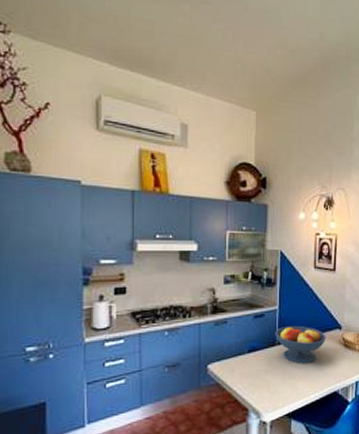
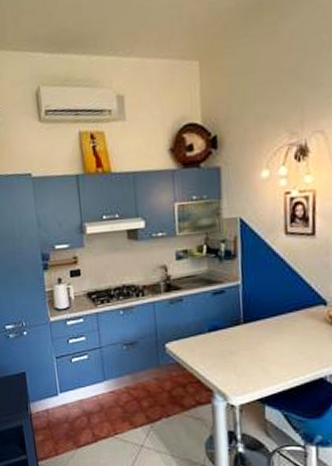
fruit bowl: present [275,325,326,364] -> none [239,302,306,345]

